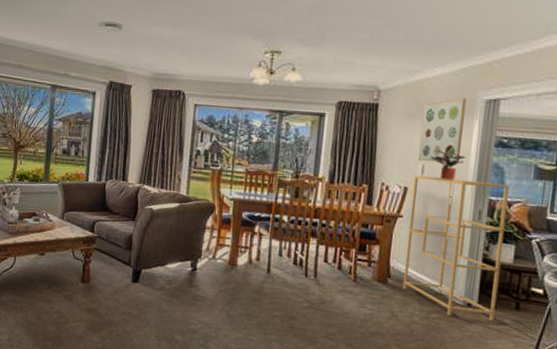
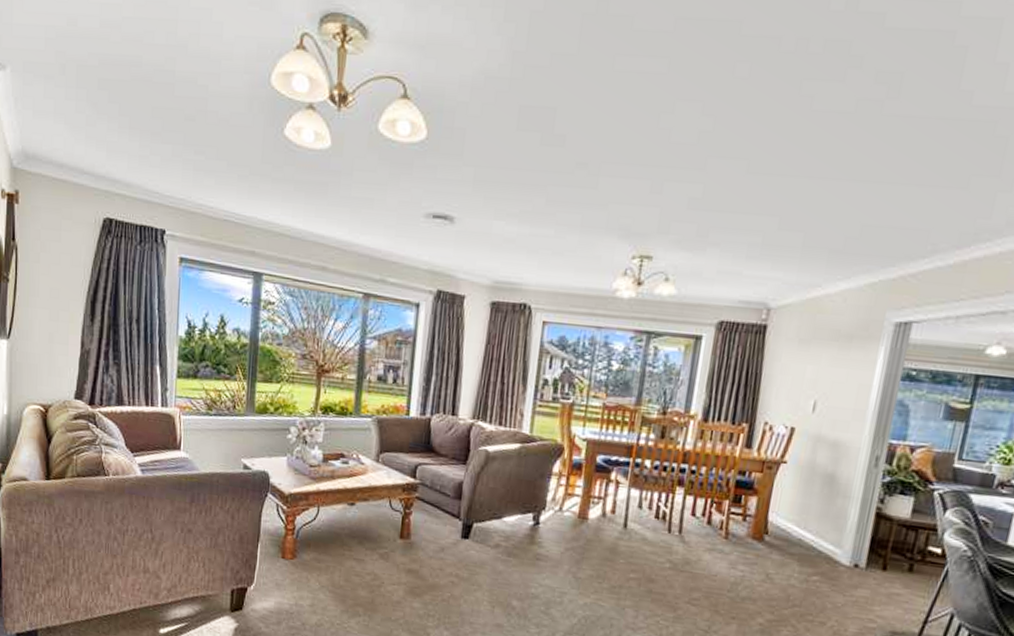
shelving unit: present [402,175,510,321] -> none [780,413,915,584]
wall art: present [418,98,466,162] -> none [810,320,872,398]
potted plant: present [429,144,466,181] -> none [823,376,867,420]

